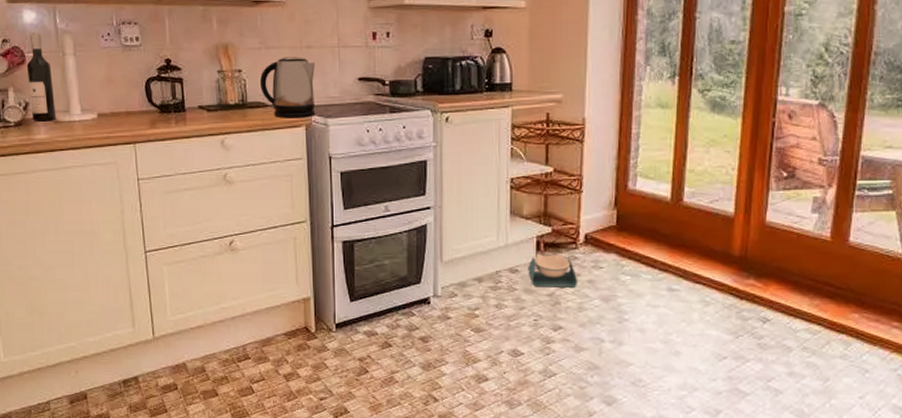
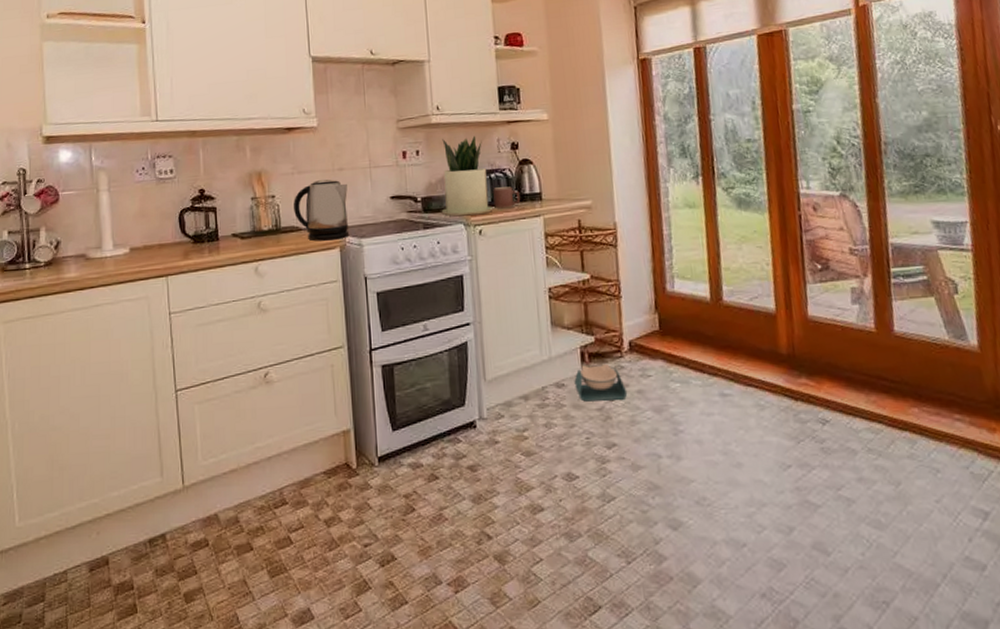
bottle: present [26,32,57,122] -> none [60,170,88,260]
planter: none [408,19,462,102] -> present [441,135,493,217]
mug: none [463,75,491,97] -> present [493,186,521,209]

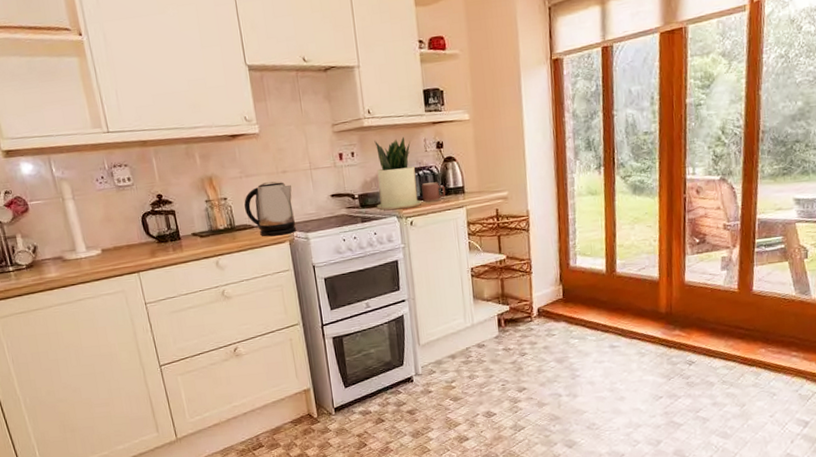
pet bowl: present [574,363,628,402] -> none [492,327,536,358]

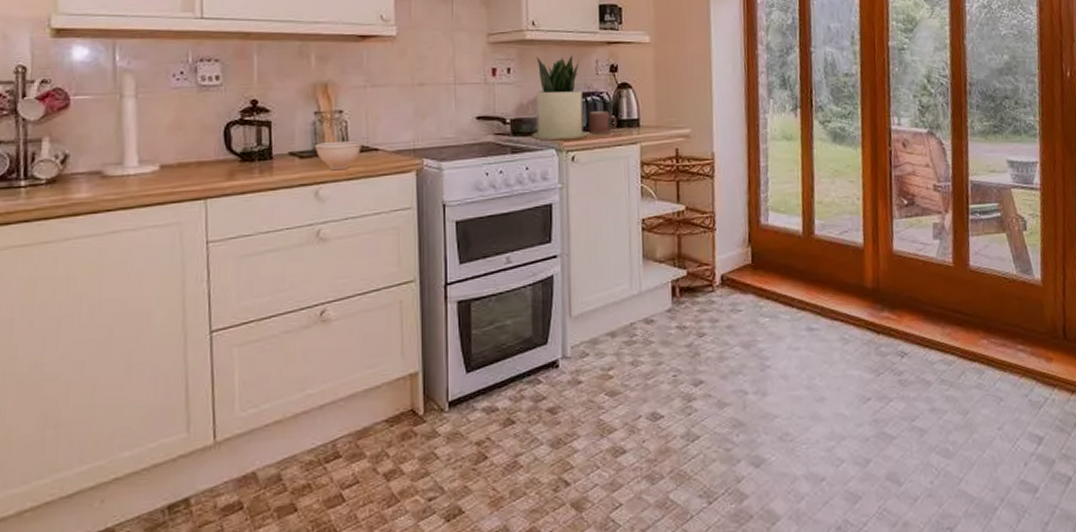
bowl: none [209,221,245,246] -> present [314,141,362,171]
kettle: present [244,181,297,237] -> none [365,95,428,164]

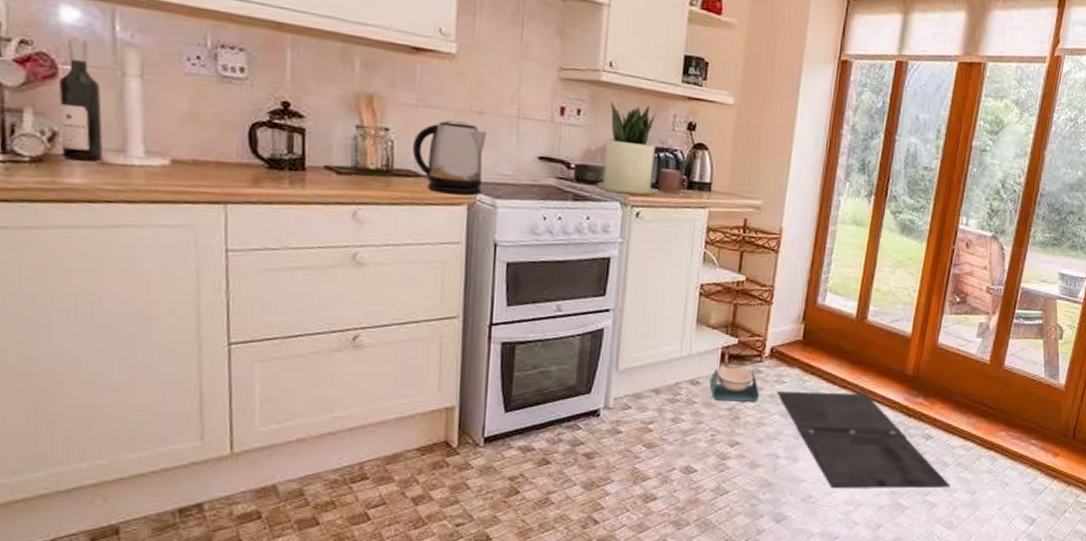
bottle: none [70,71,105,177] -> present [58,37,104,162]
bowl: present [314,141,362,171] -> none [354,160,409,194]
kettle: none [365,95,428,164] -> present [413,120,486,195]
pet bowl: none [663,298,717,338] -> present [709,365,760,402]
door mat: none [733,313,938,422] -> present [776,391,951,488]

